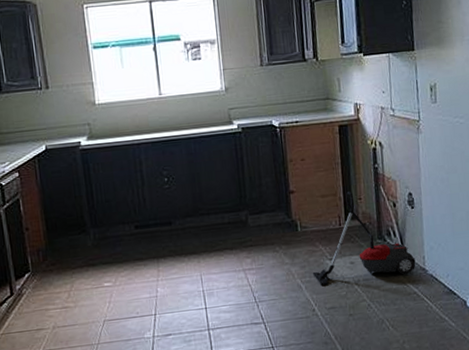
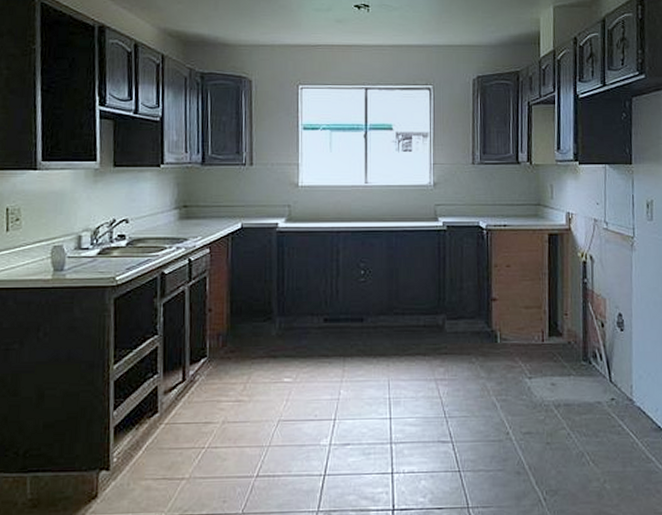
vacuum cleaner: present [312,191,416,286] -> none [509,305,623,406]

